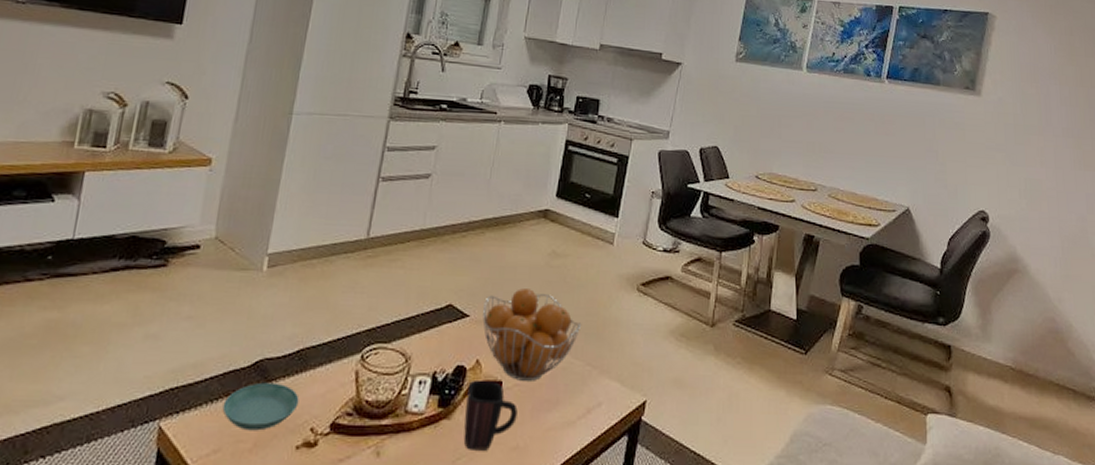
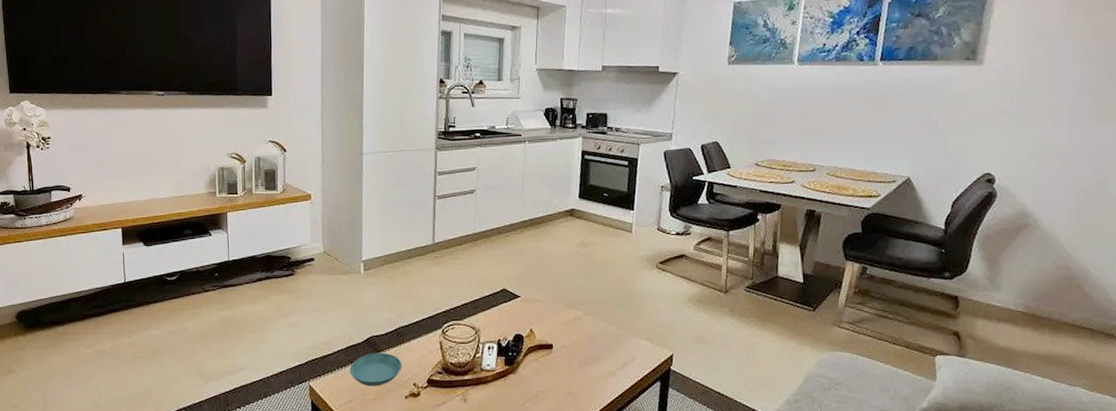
mug: present [464,381,518,451] -> none [526,345,568,396]
fruit basket: present [483,288,582,382] -> none [530,273,612,344]

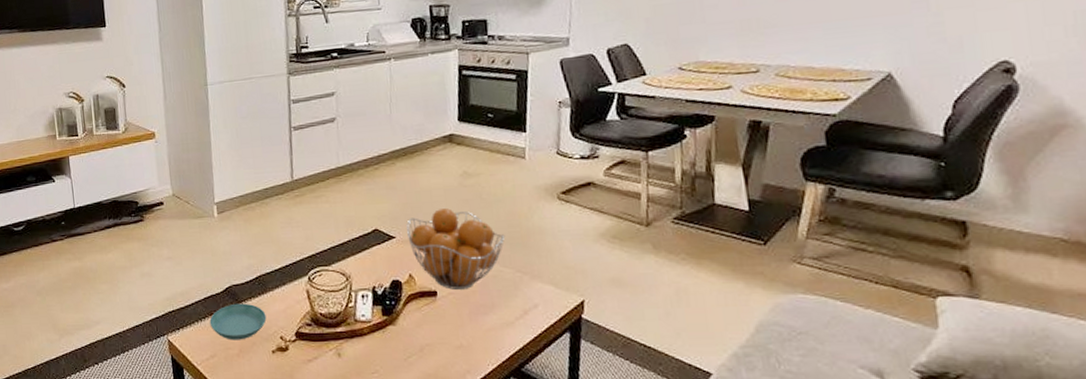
fruit basket: none [530,273,612,344] -> present [406,208,506,291]

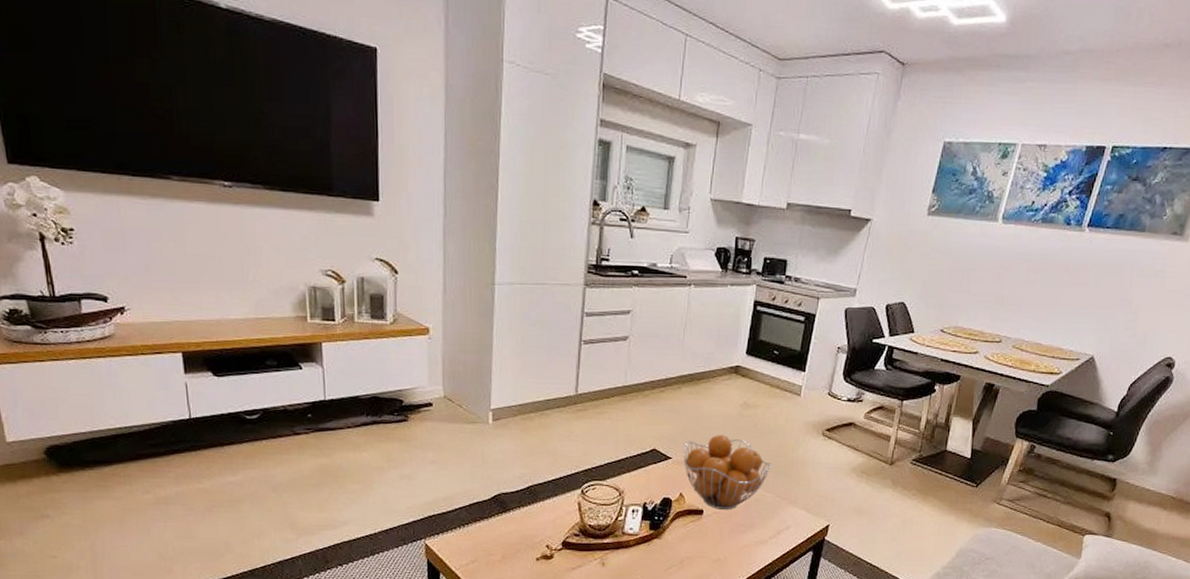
saucer: present [209,303,267,340] -> none [473,511,534,547]

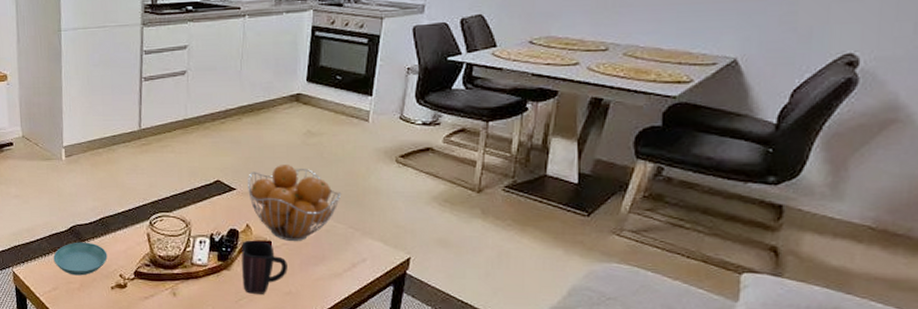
saucer: none [473,511,534,547] -> present [53,242,108,276]
mug: none [673,510,717,562] -> present [241,241,288,294]

